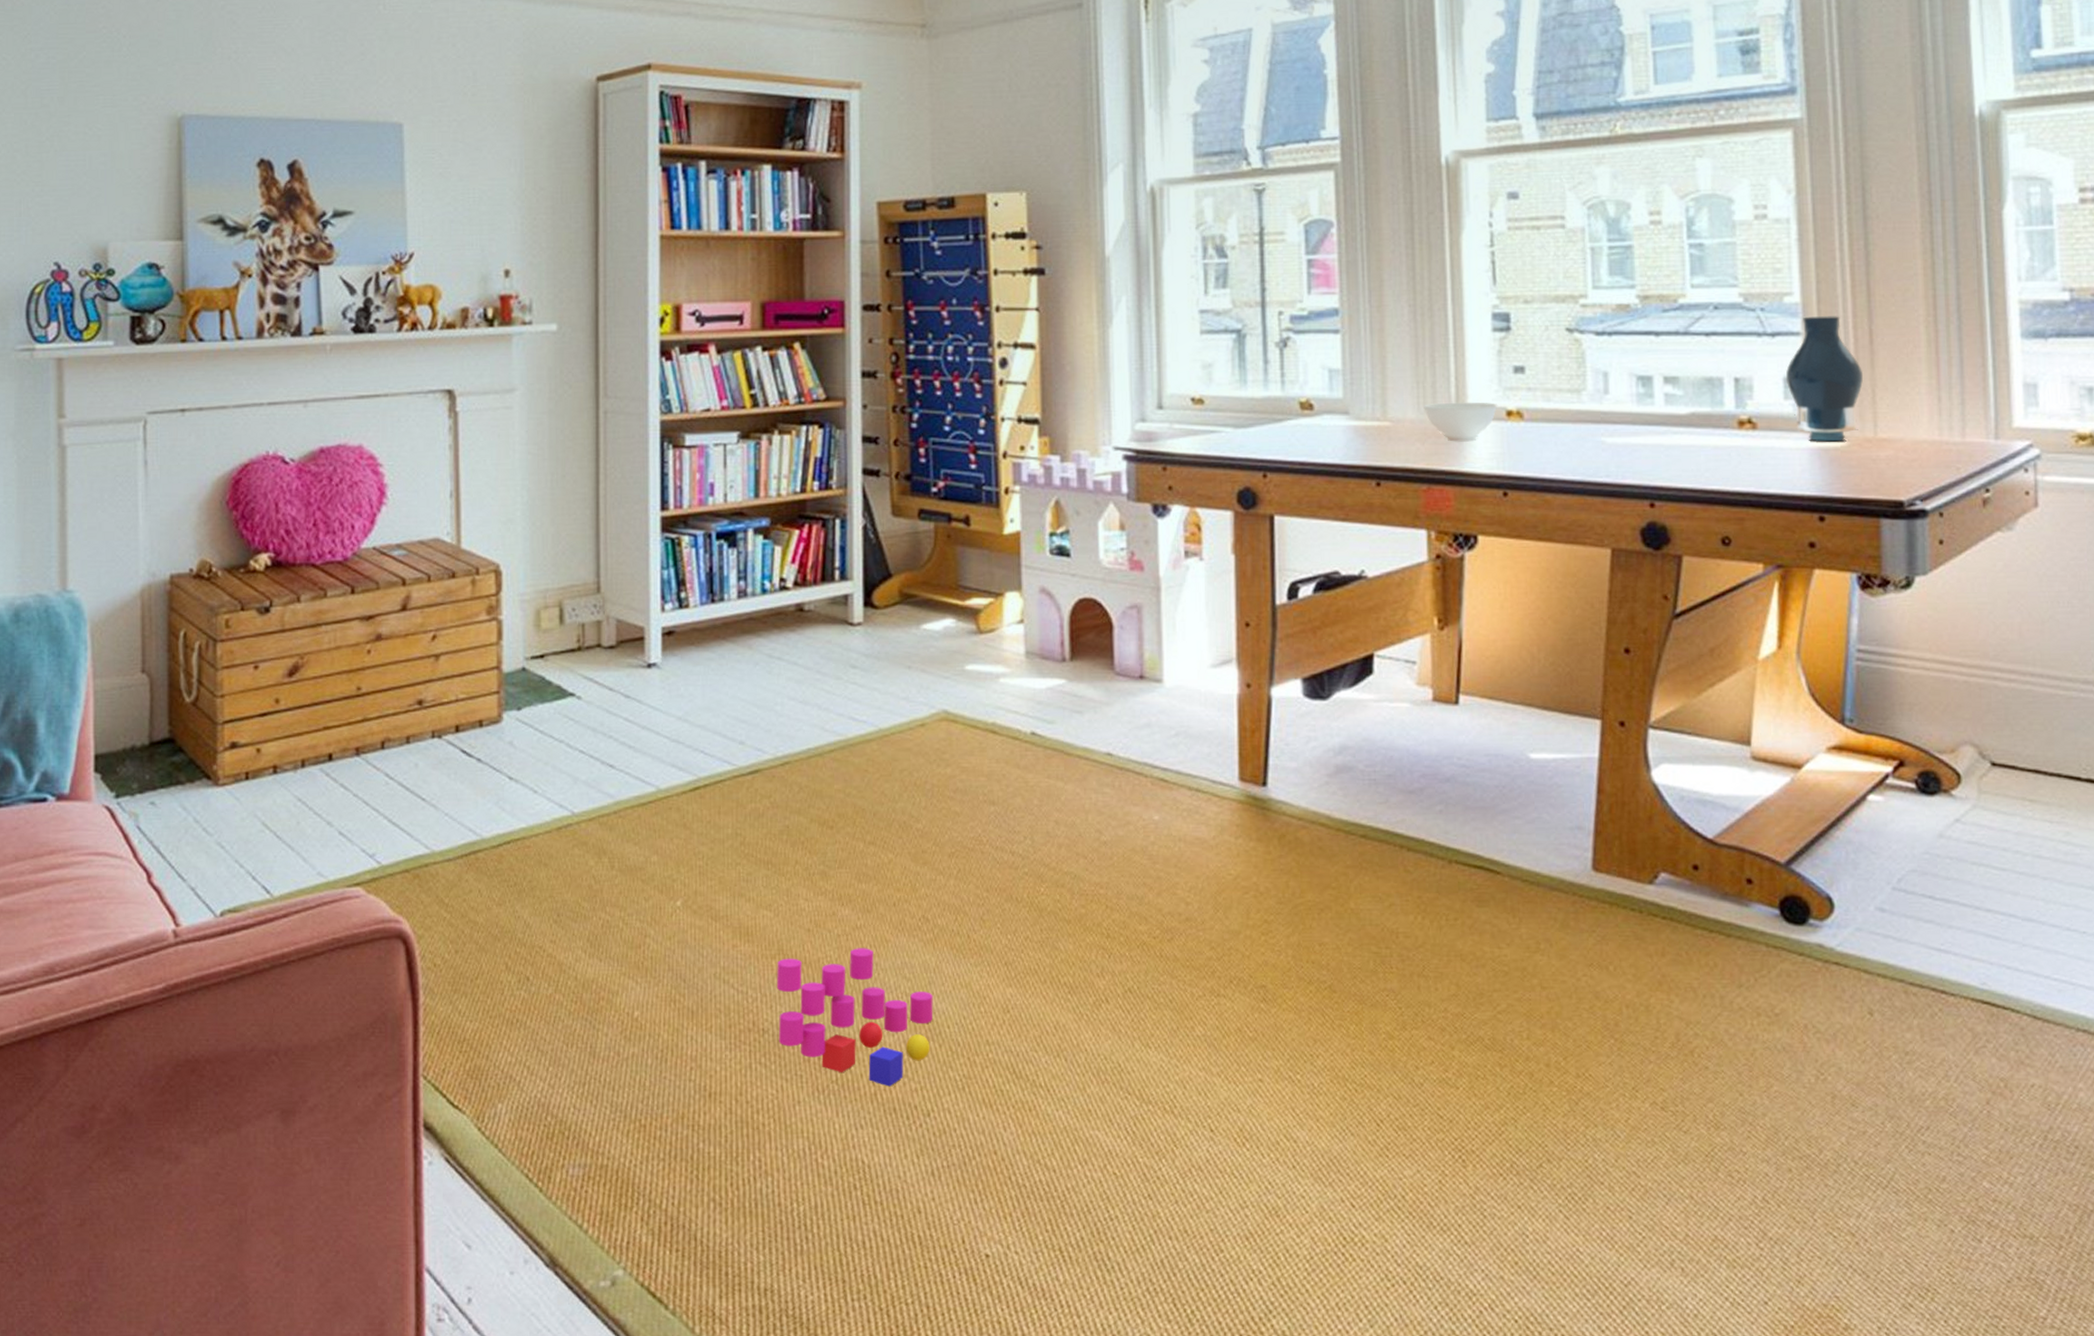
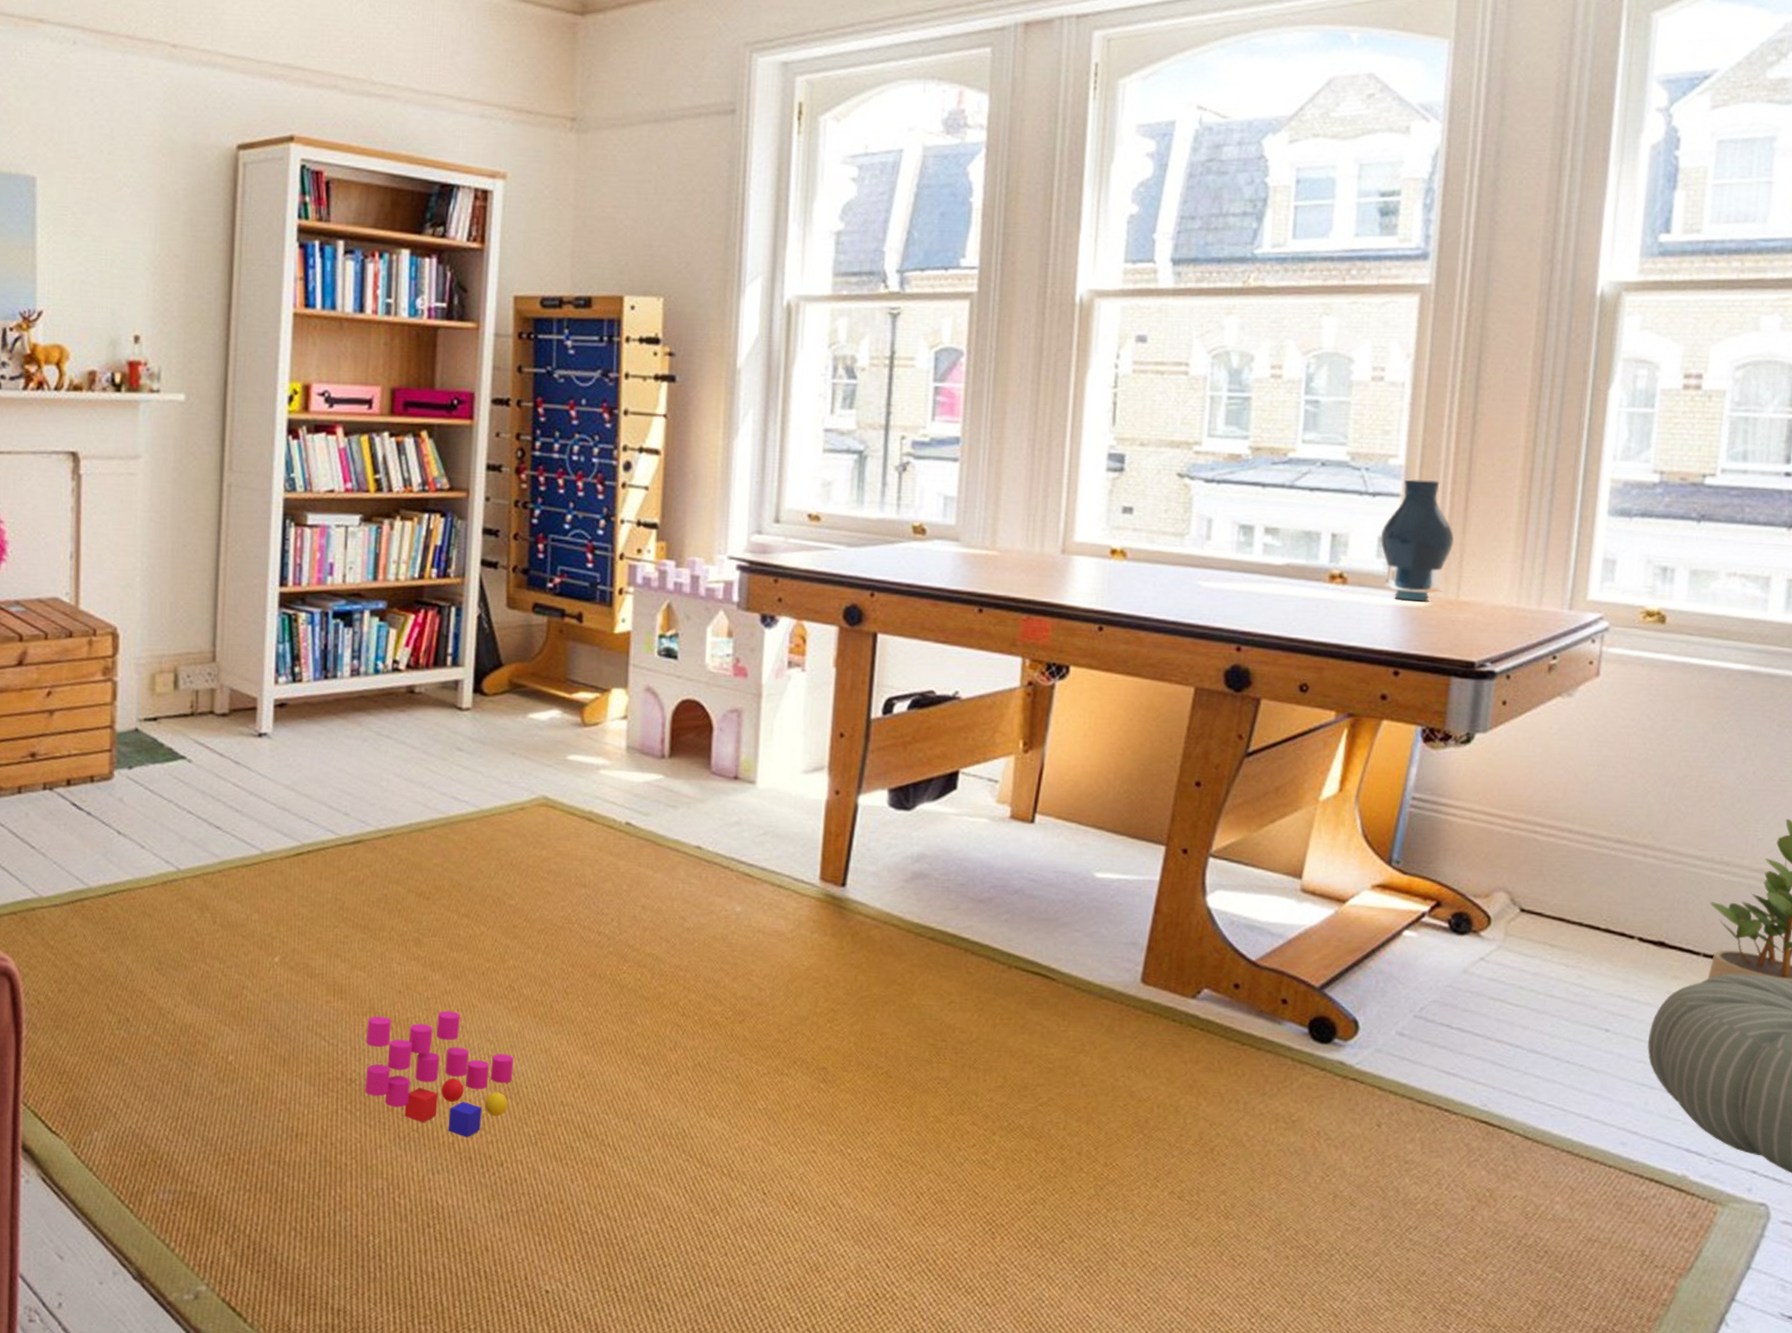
bowl: present [1423,402,1498,442] -> none [1032,536,1104,576]

